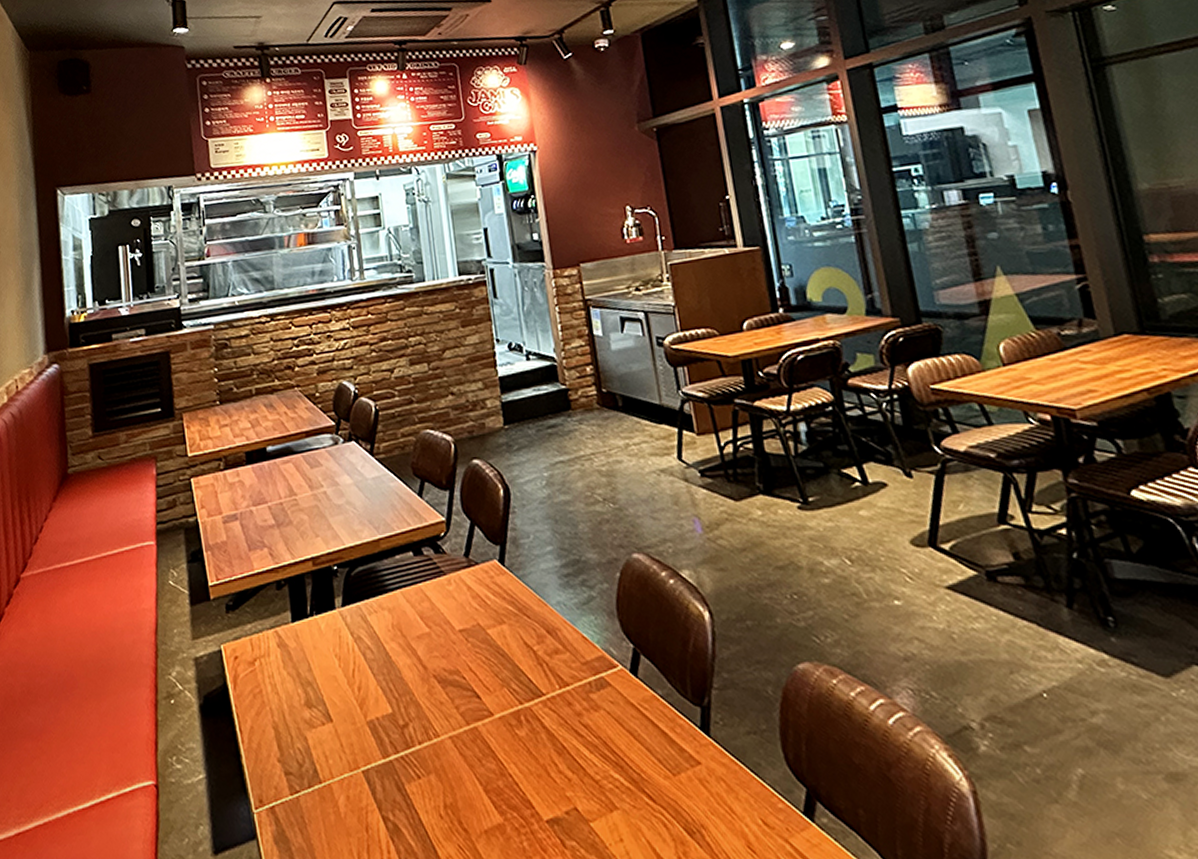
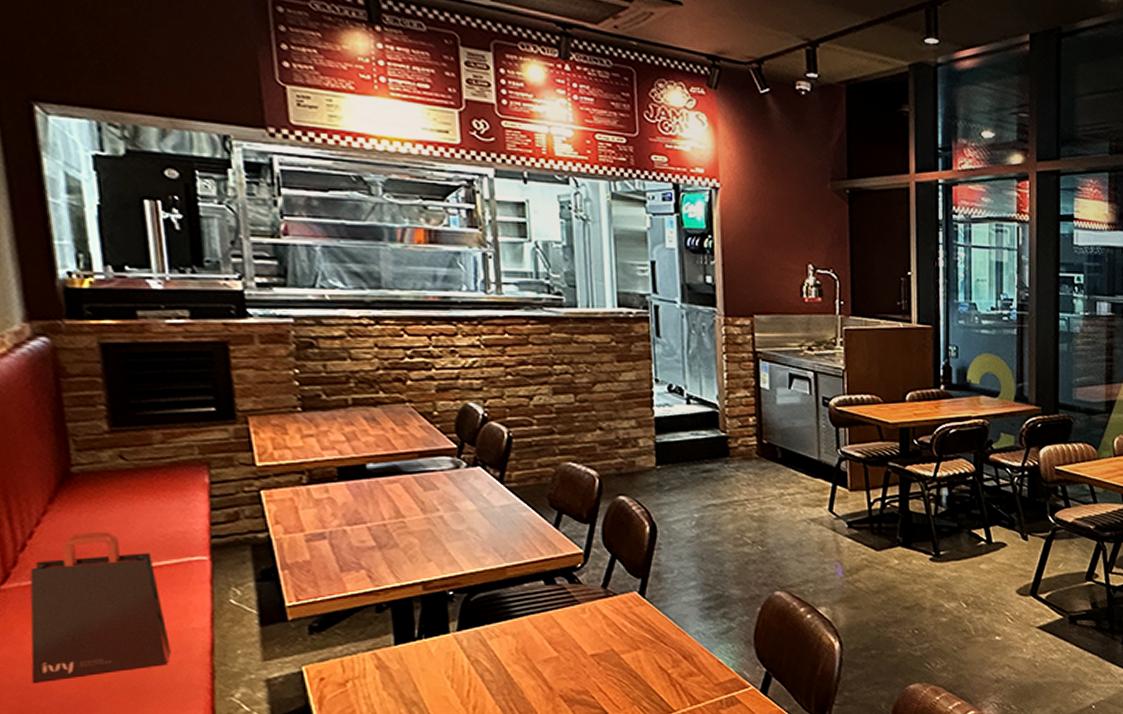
shopping bag: none [36,523,128,662] -> present [29,531,171,683]

